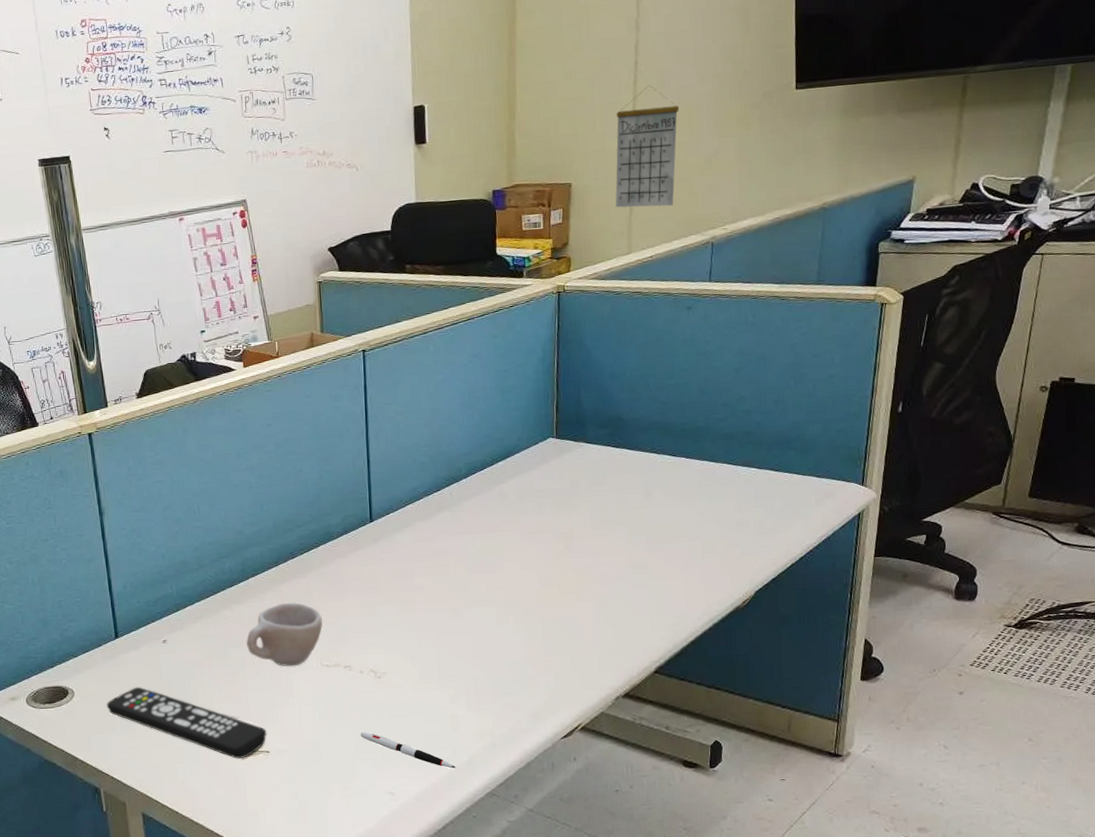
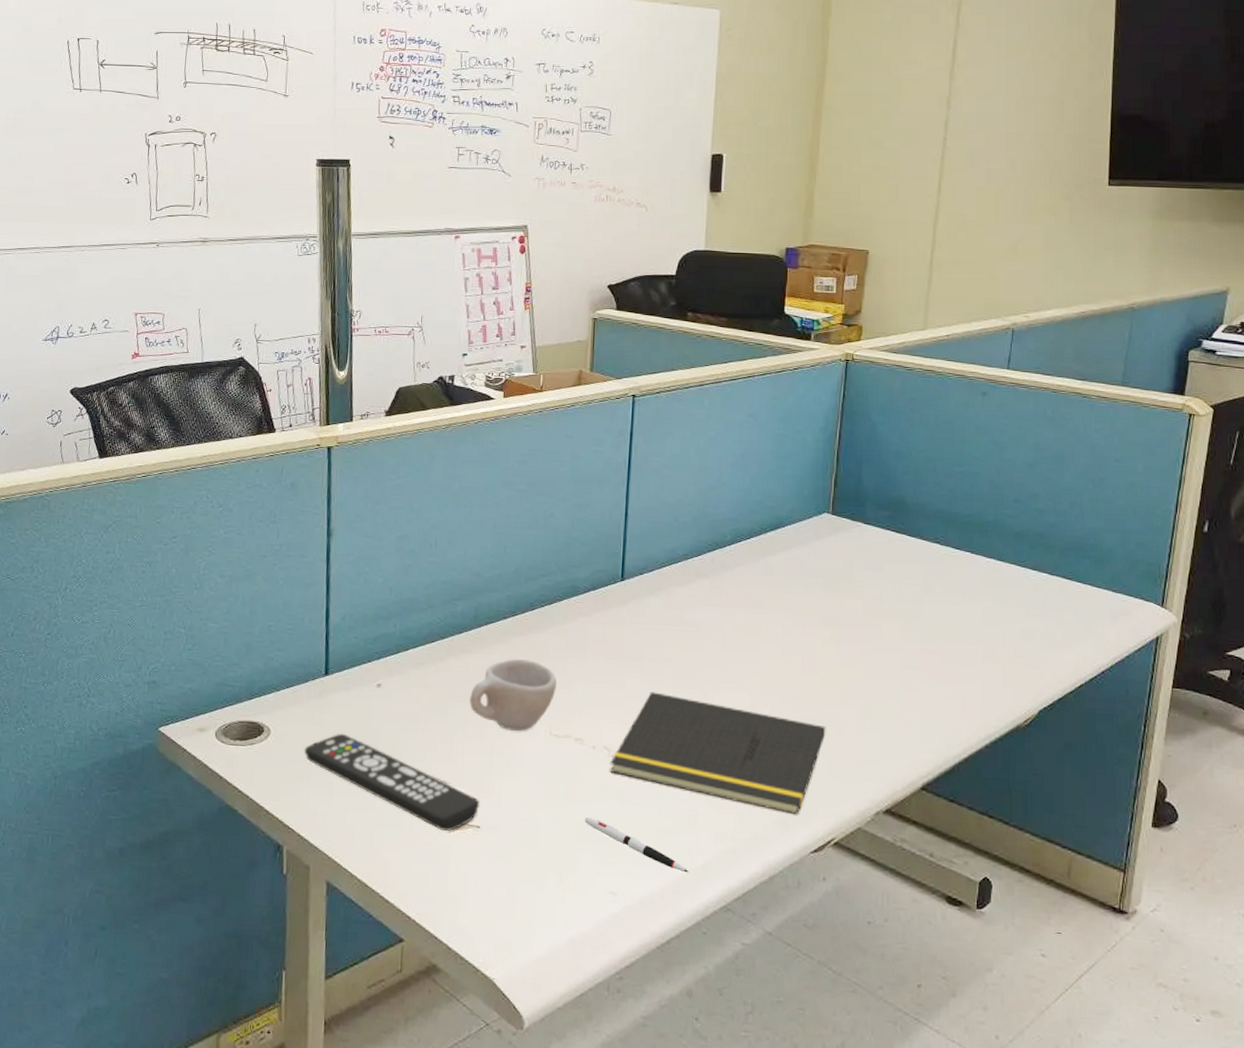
notepad: none [377,617,566,708] -> present [610,692,826,815]
calendar: present [615,85,680,208] -> none [913,163,987,286]

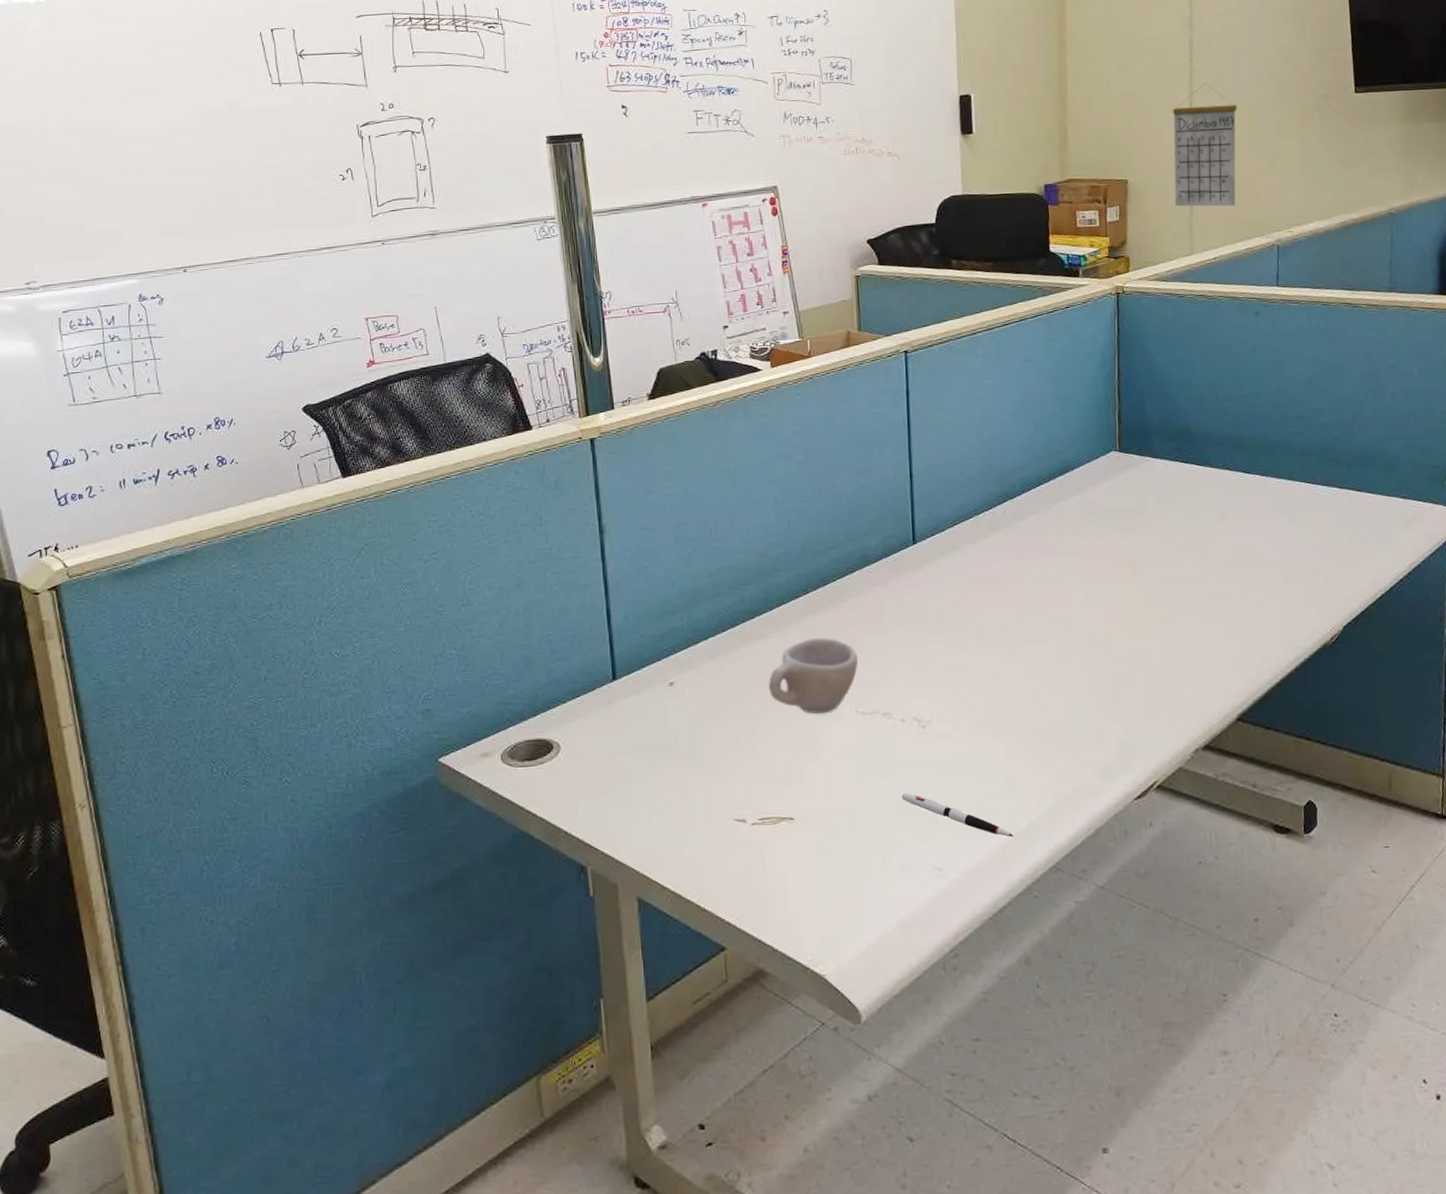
remote control: present [304,733,480,831] -> none [598,739,791,828]
notepad: present [610,692,826,815] -> none [921,655,1137,763]
calendar: none [913,163,987,286] -> present [1172,83,1238,207]

